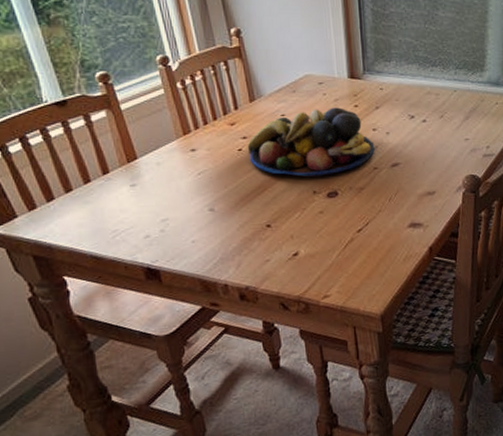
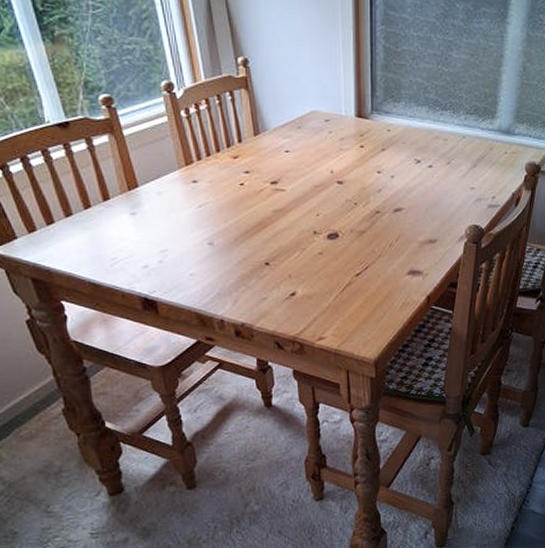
fruit bowl: present [247,107,375,177] -> none [249,146,378,216]

